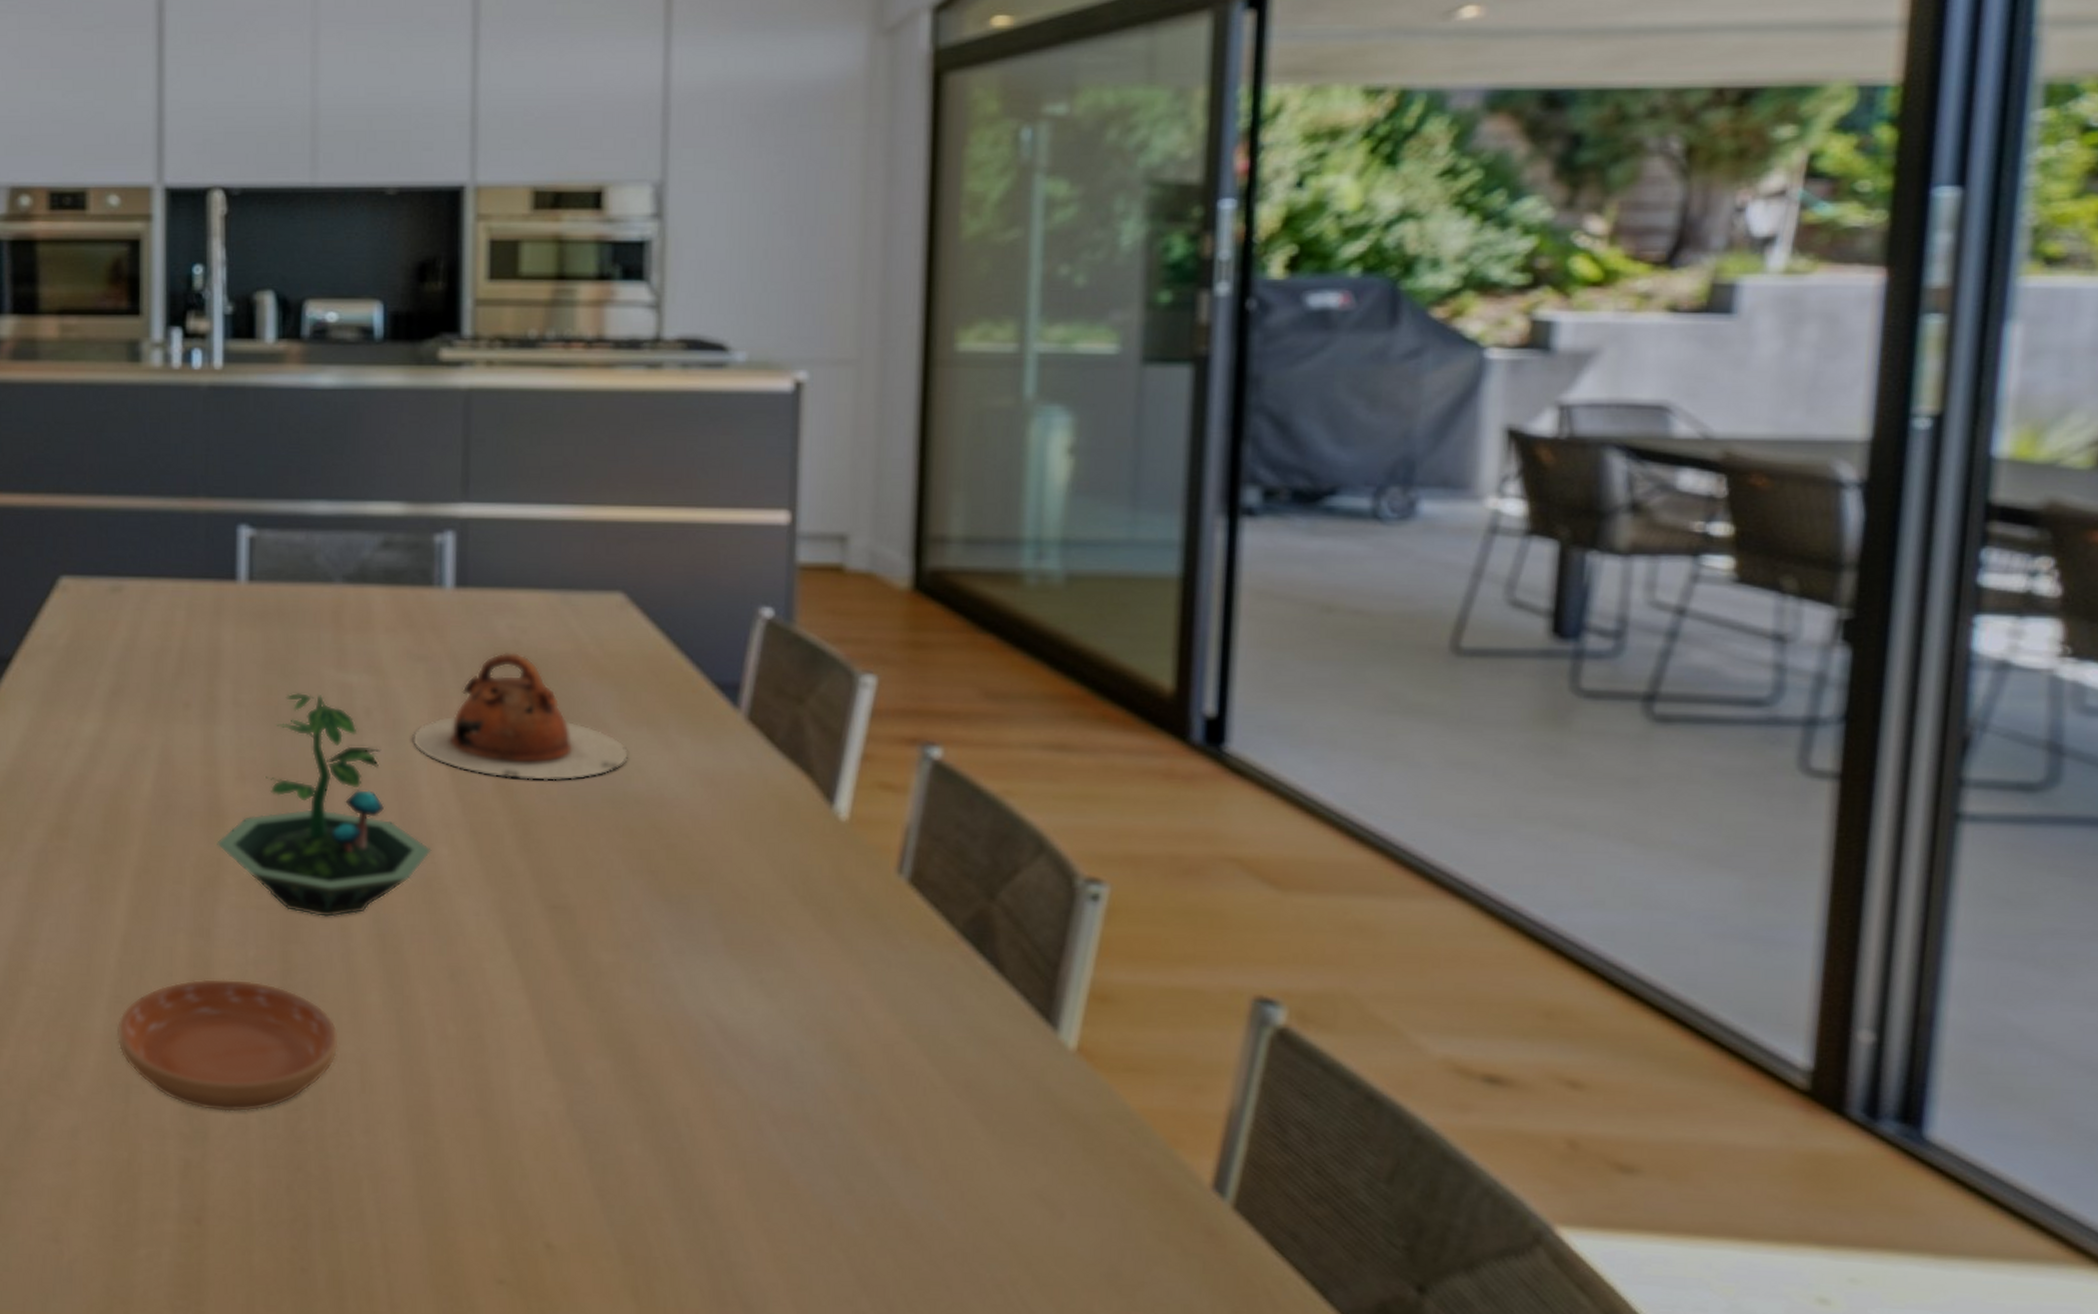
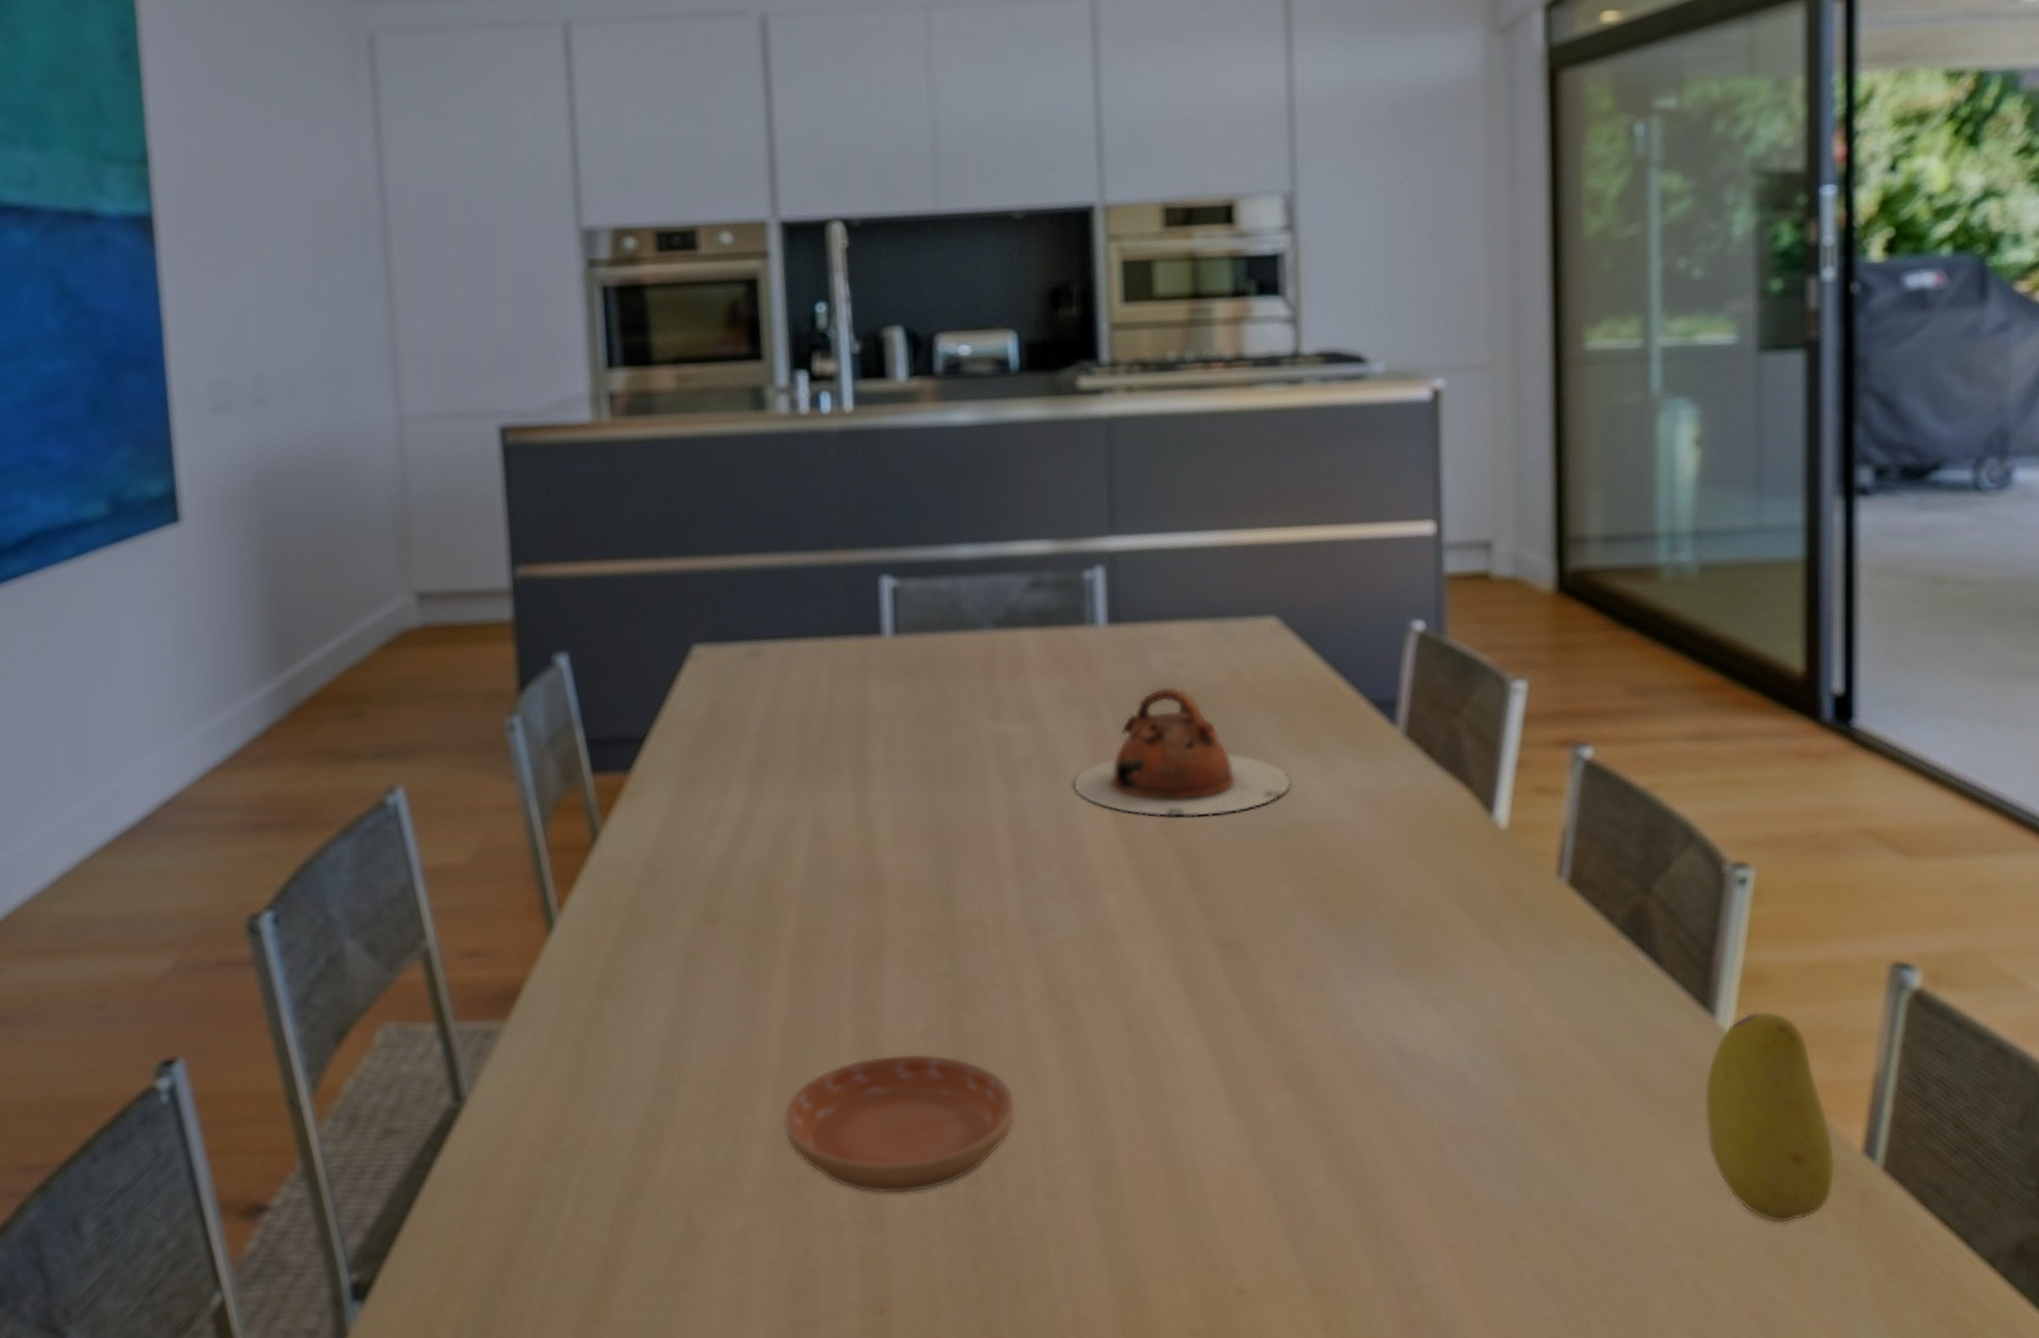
terrarium: present [217,692,432,918] -> none [877,746,1100,980]
fruit: none [1041,1031,1181,1250] -> present [1704,1011,1835,1224]

